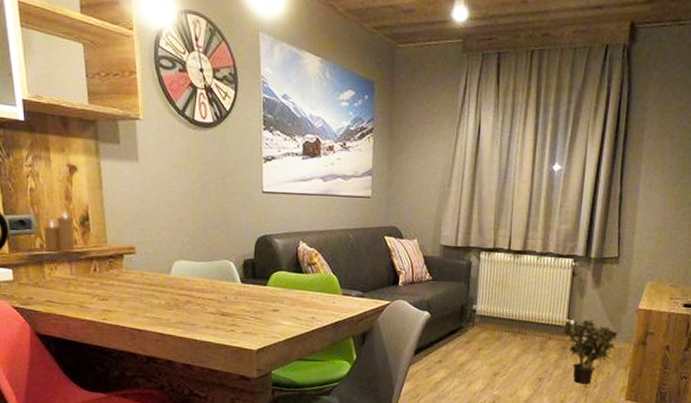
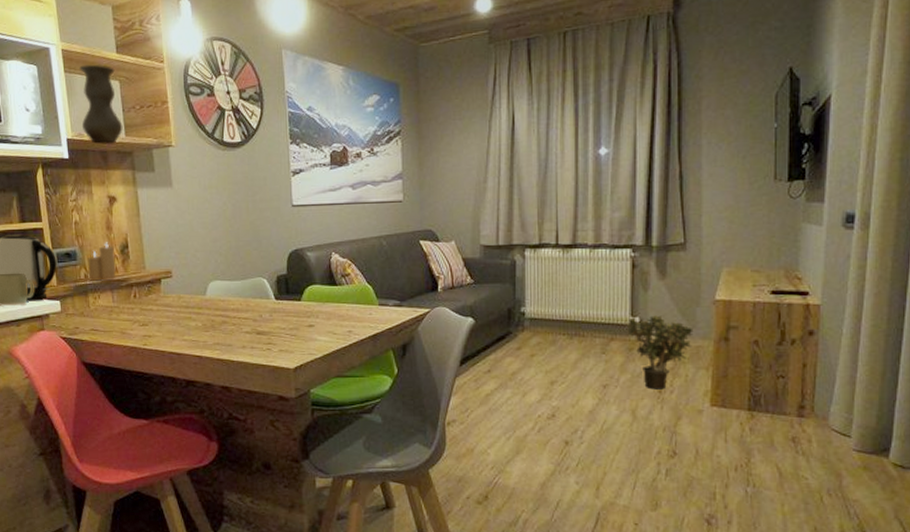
vase: none [38,21,86,112] -> present [79,64,123,146]

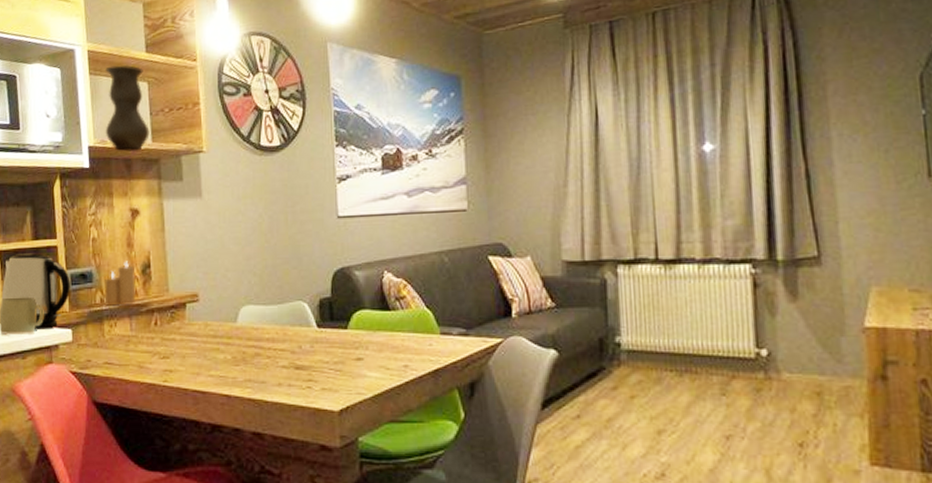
potted plant: present [626,315,694,390] -> none [750,347,840,443]

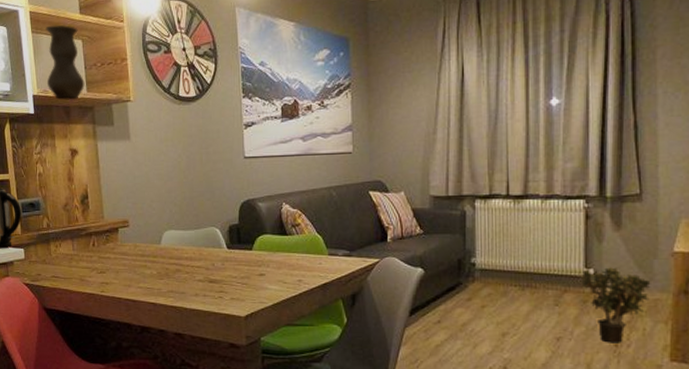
candle: present [104,261,136,306] -> none [50,193,76,230]
potted plant: none [750,347,840,443] -> present [579,267,651,343]

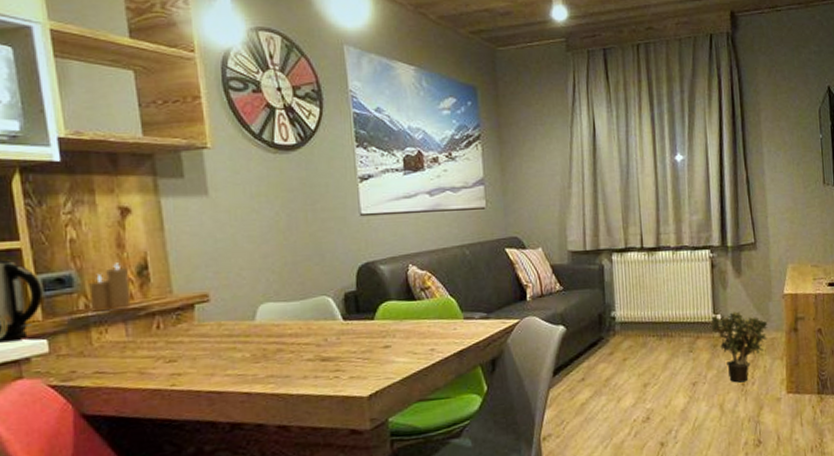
vase: present [45,24,85,101] -> none [76,49,140,147]
candle: none [50,193,76,230] -> present [89,263,131,312]

